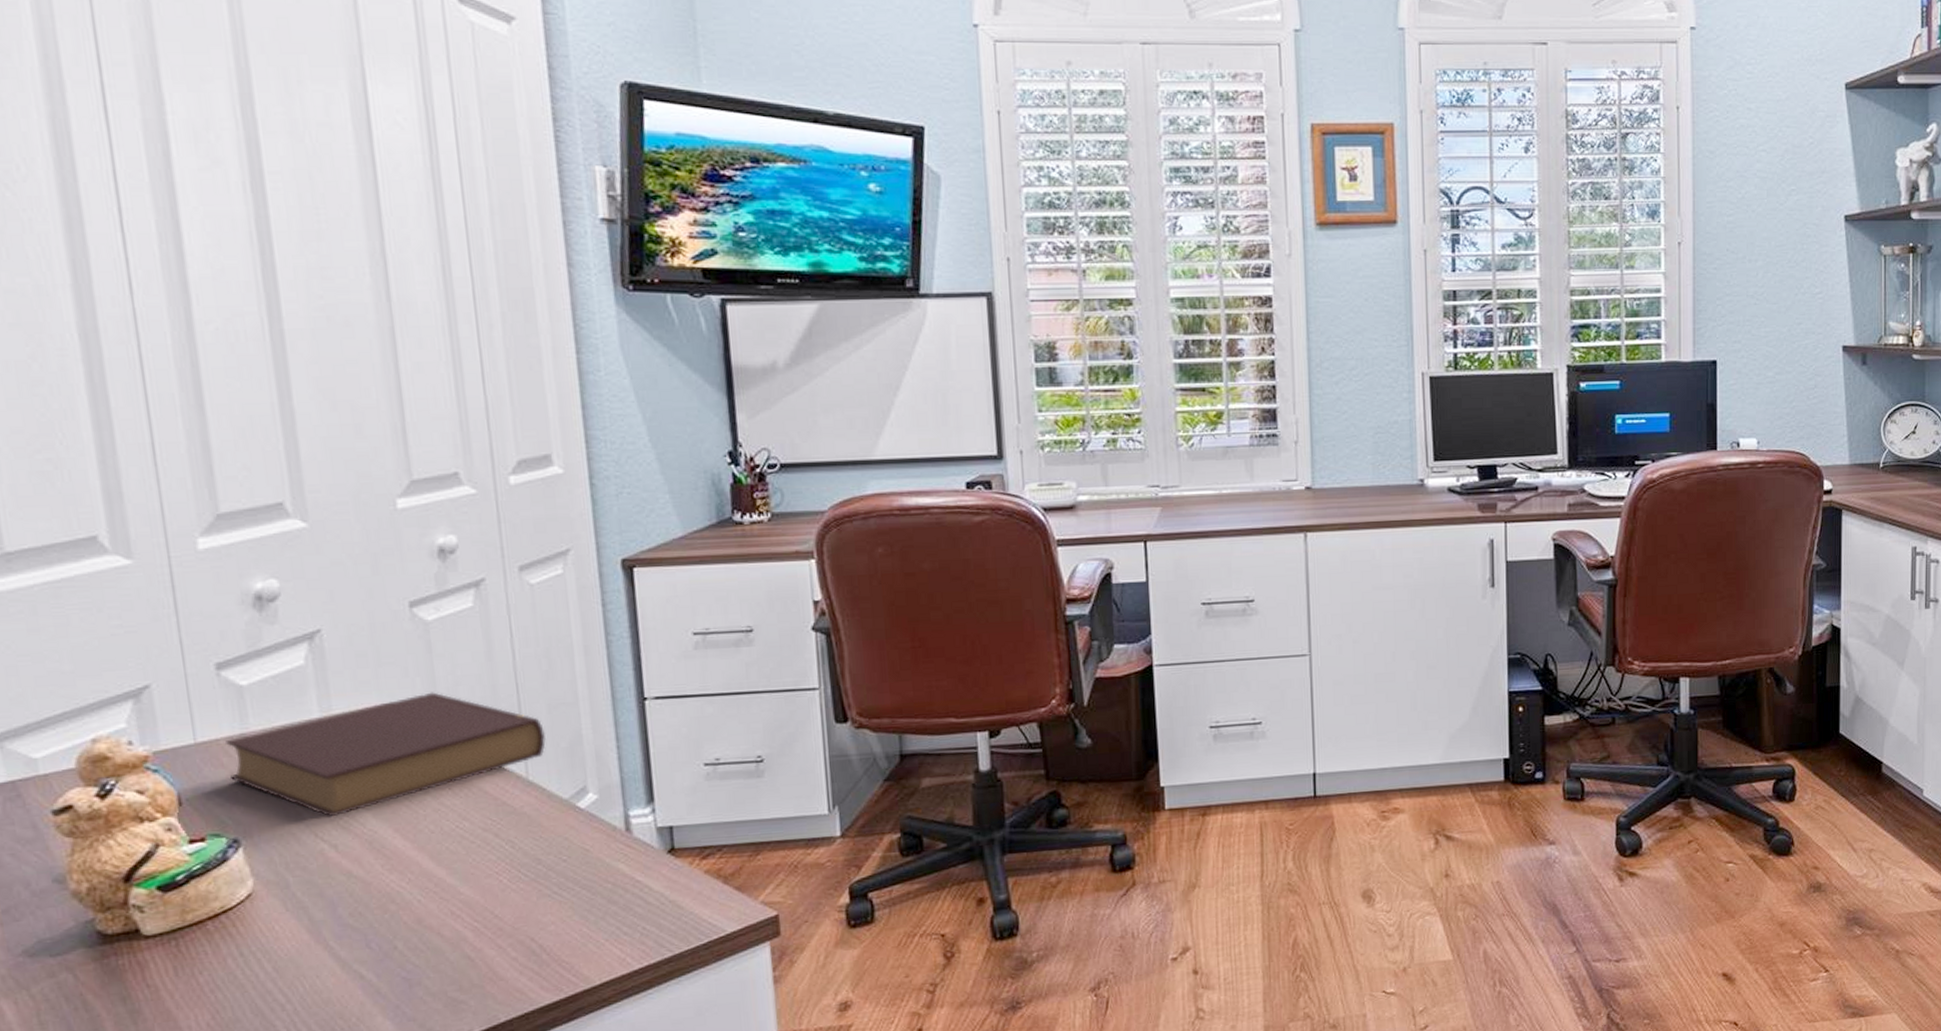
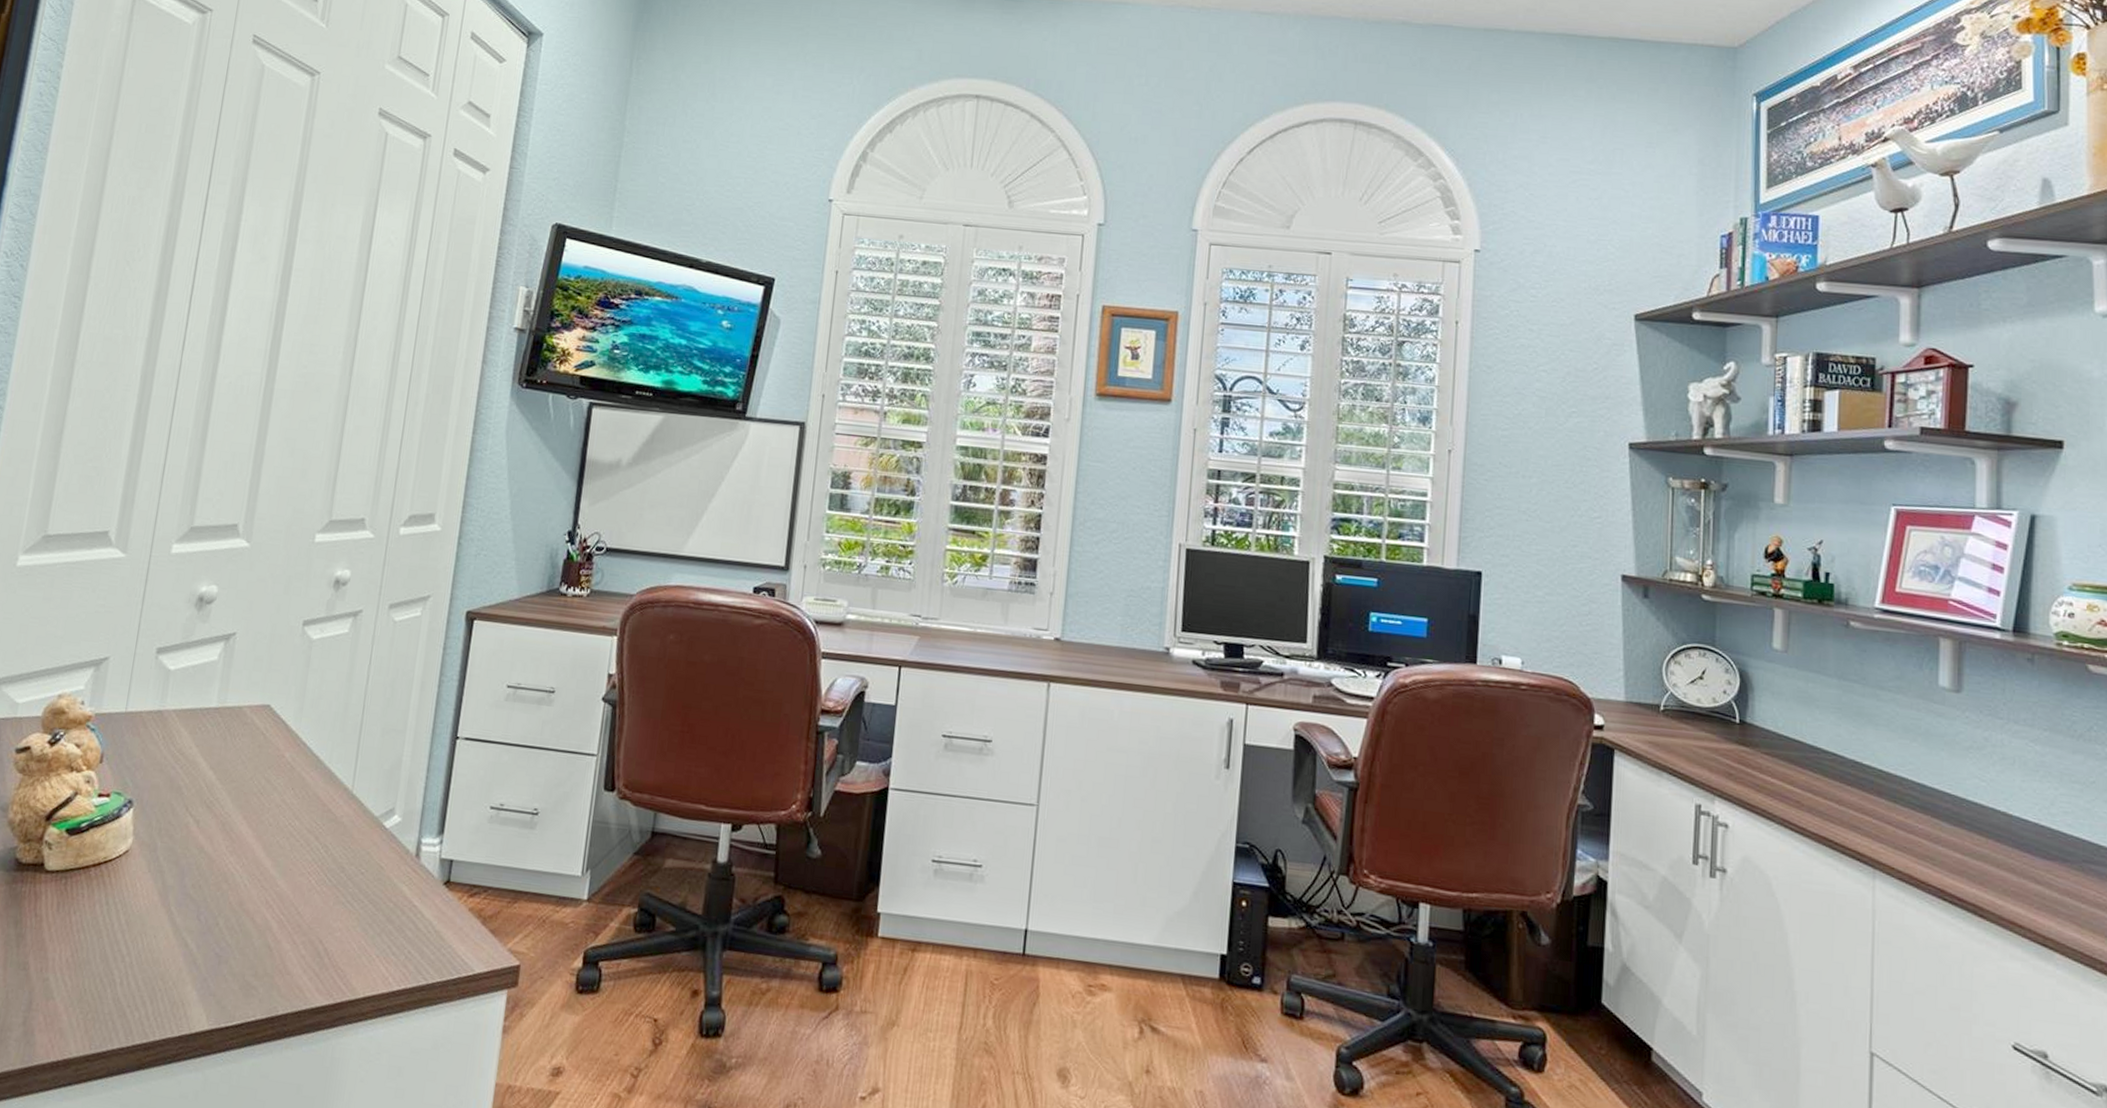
book: present [225,692,546,817] -> none [141,701,375,796]

